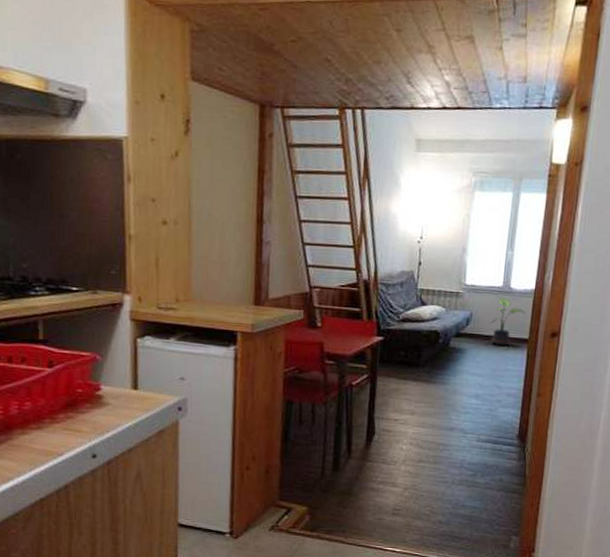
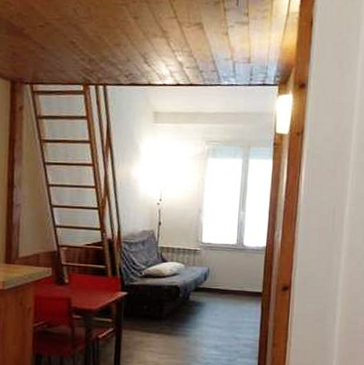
potted plant: present [488,297,525,346] -> none [225,254,258,299]

